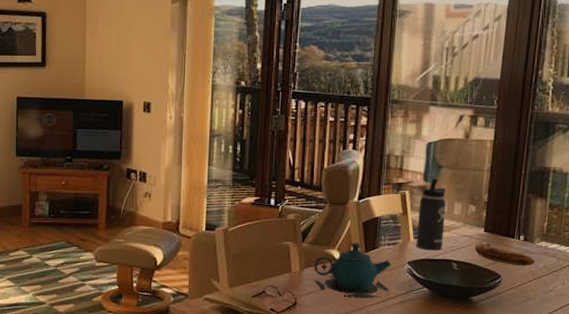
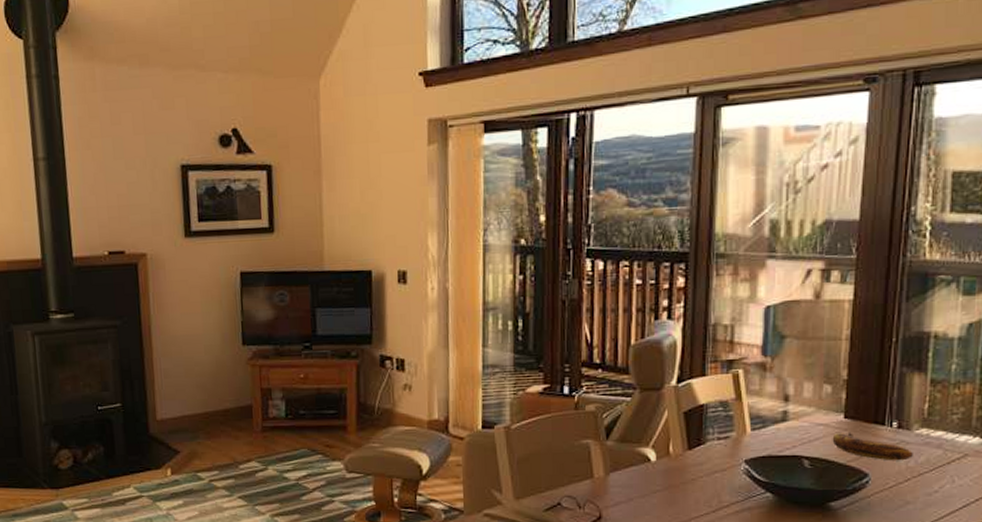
teapot: present [313,243,391,297] -> none [621,438,722,507]
thermos bottle: present [416,178,447,251] -> none [755,352,793,445]

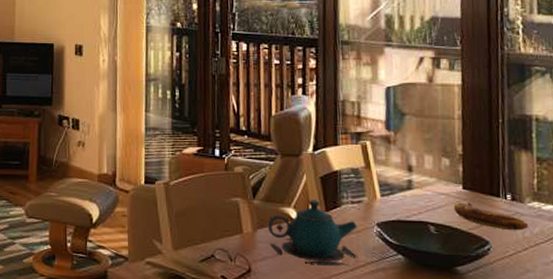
teapot: none [621,438,722,507] -> present [267,200,359,265]

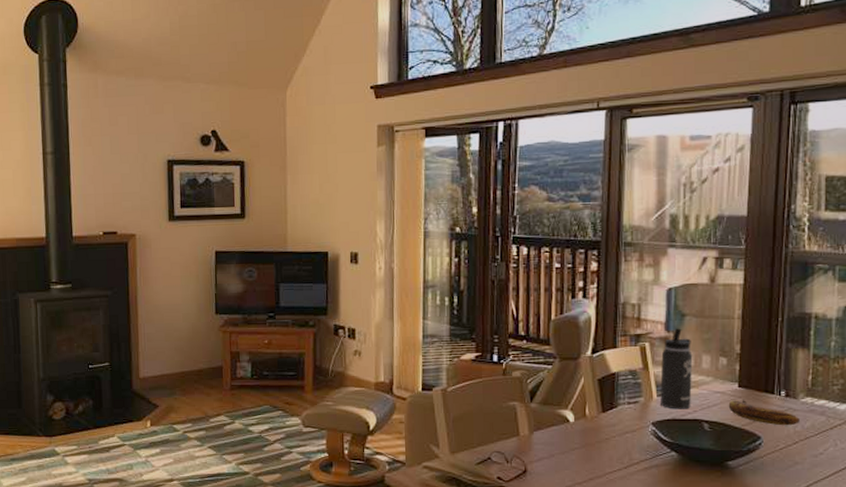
teapot: present [267,200,359,265] -> none [544,402,633,463]
thermos bottle: none [383,127,416,211] -> present [660,328,693,409]

